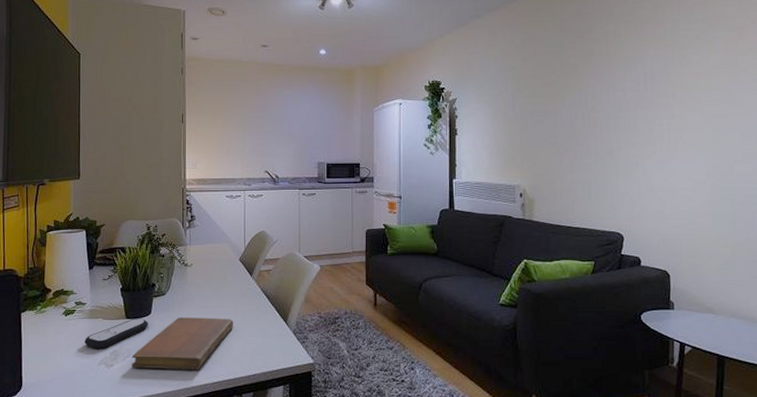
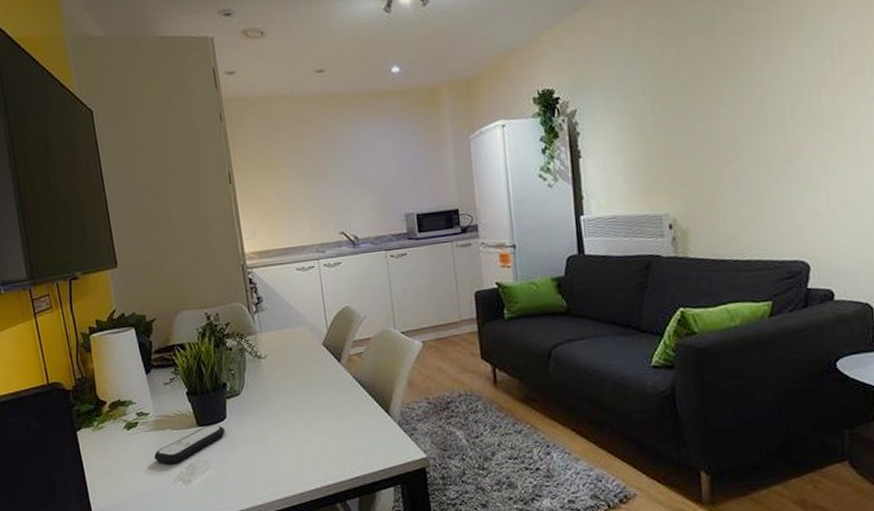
notebook: present [131,317,234,370] -> none [211,415,326,482]

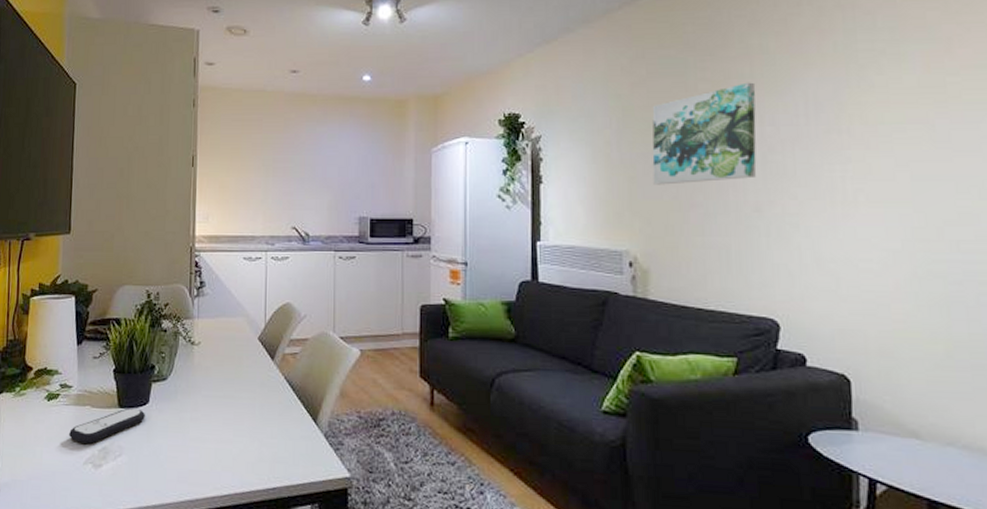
wall art: none [683,29,785,146] -> present [652,82,757,185]

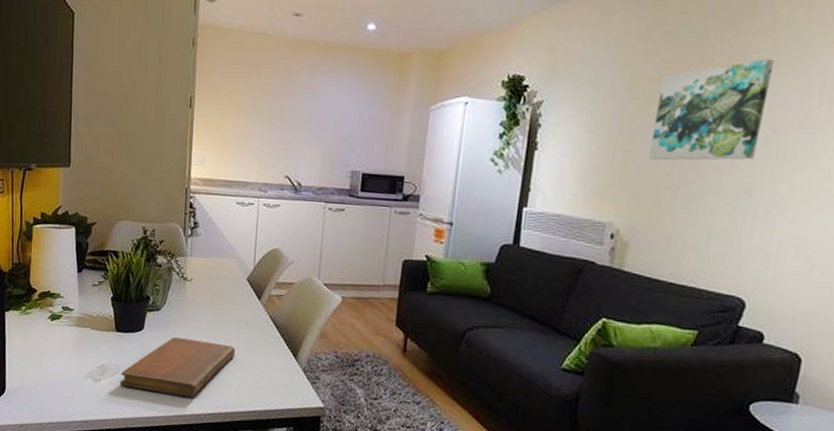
remote control: present [69,408,145,444] -> none [71,332,140,361]
notebook: none [123,409,250,478] -> present [120,337,236,398]

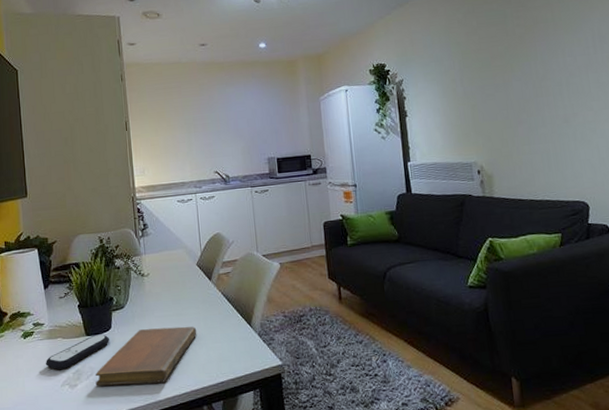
remote control: none [71,332,140,361] -> present [46,334,109,369]
wall art: present [648,58,775,161] -> none [484,25,563,110]

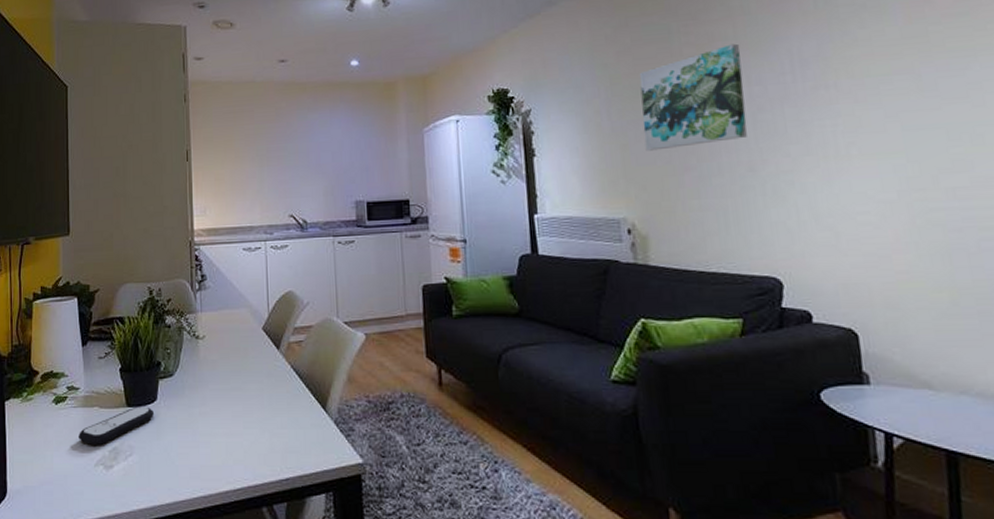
notebook: present [95,326,197,386] -> none [134,404,259,472]
wall art: none [484,25,563,110] -> present [639,43,747,151]

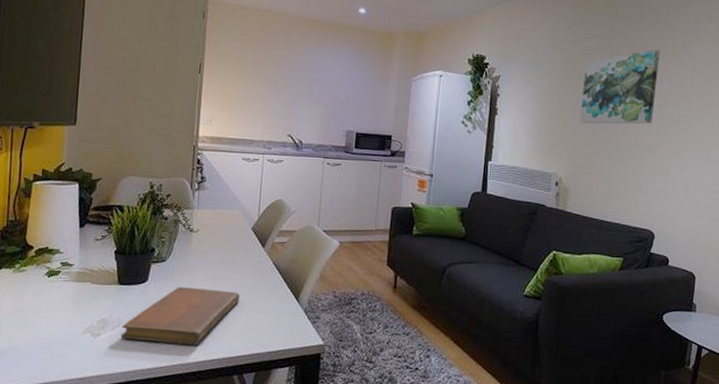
remote control: present [79,406,154,445] -> none [69,285,144,316]
notebook: none [134,404,259,472] -> present [120,287,240,345]

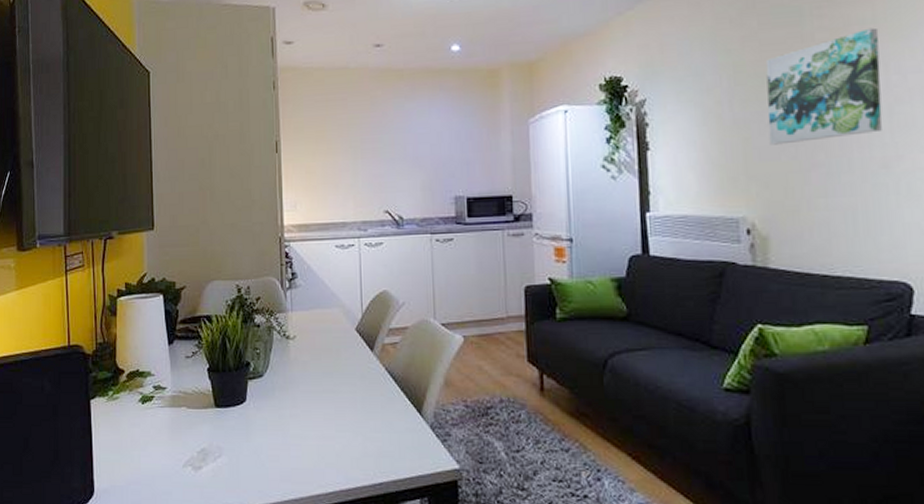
notebook: present [120,287,240,345] -> none [223,406,352,476]

